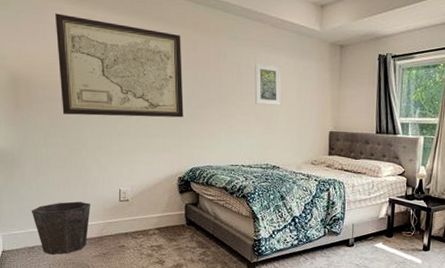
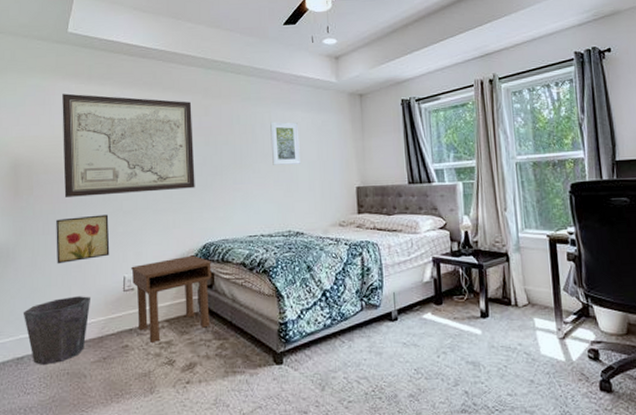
wall art: none [56,133,106,173] -> present [56,214,110,264]
nightstand: none [126,176,197,246] -> present [131,255,212,344]

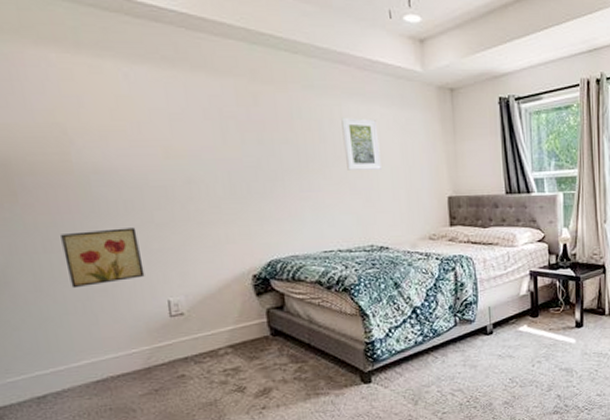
waste bin: present [23,296,90,365] -> none [34,324,128,403]
wall art: present [62,93,195,197] -> none [38,66,250,206]
nightstand: present [131,255,212,344] -> none [176,274,284,372]

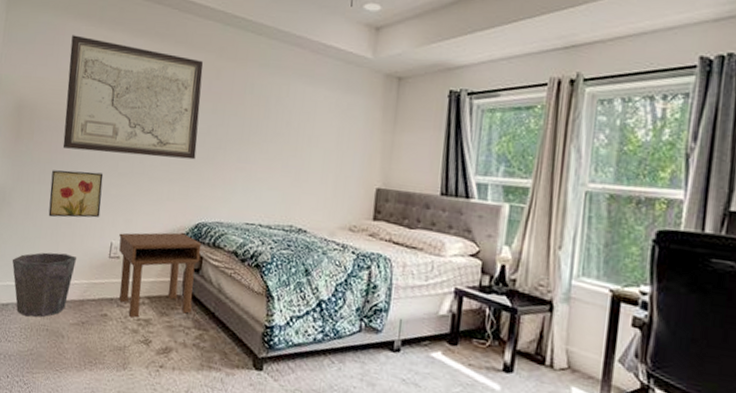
waste bin: none [34,324,128,403] -> present [12,252,76,318]
wall art: none [38,66,250,206] -> present [63,35,204,160]
nightstand: none [176,274,284,372] -> present [119,232,202,318]
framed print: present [341,117,381,170] -> none [283,96,320,151]

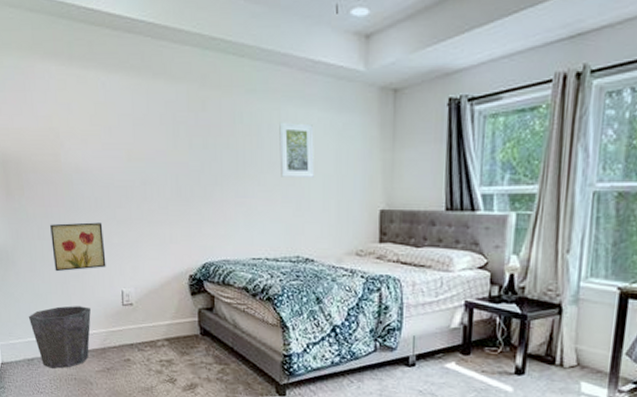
wall art: present [63,35,204,160] -> none [43,77,193,201]
nightstand: present [119,232,202,318] -> none [129,274,212,361]
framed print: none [283,96,320,151] -> present [279,122,314,177]

